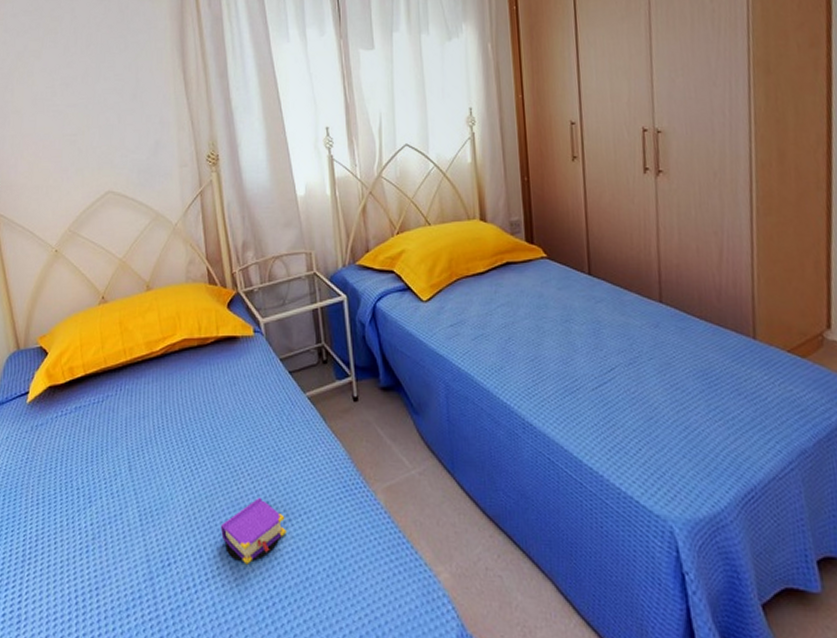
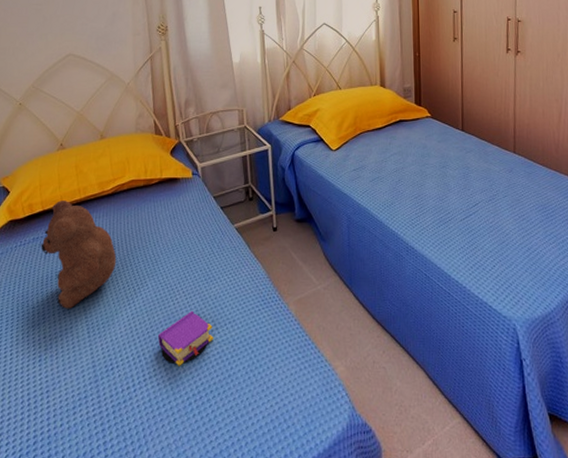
teddy bear: none [84,363,170,492] -> present [40,201,117,309]

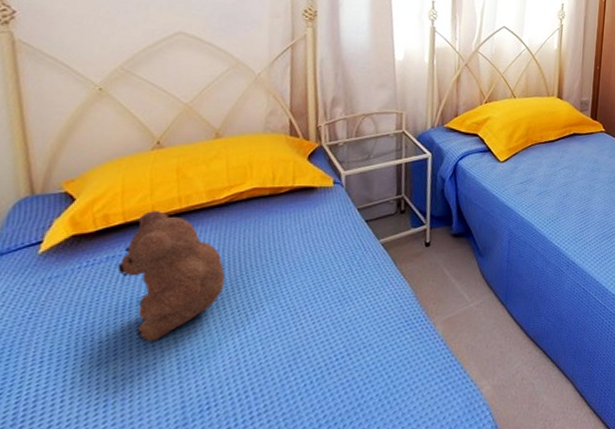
book: present [157,311,214,366] -> none [272,337,344,399]

